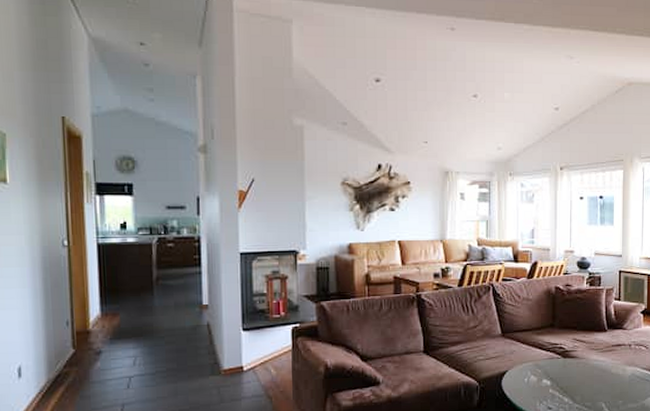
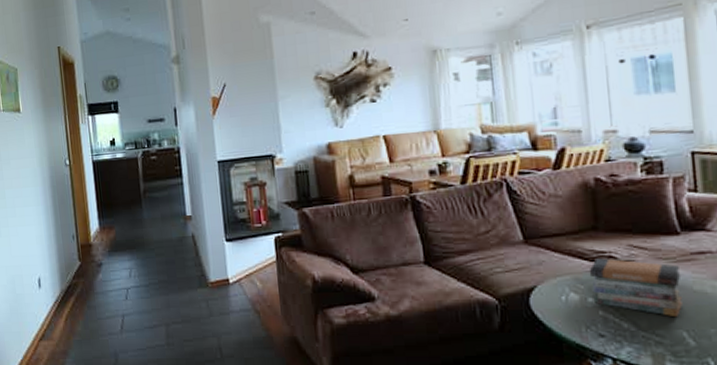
book stack: none [545,349,604,393] -> present [589,258,682,318]

